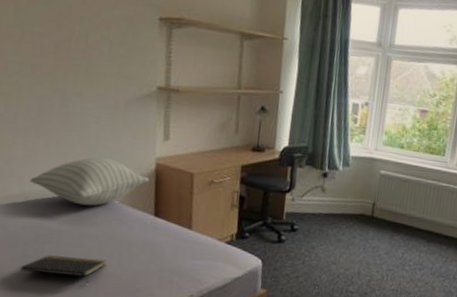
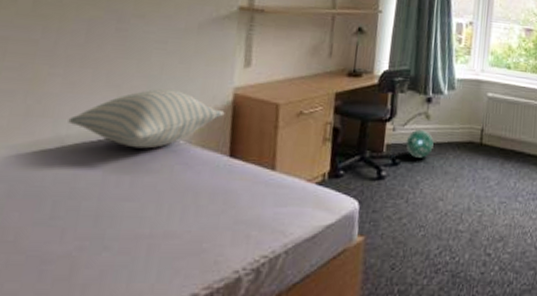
notepad: present [19,254,107,284] -> none [43,213,165,248]
ball: none [303,200,330,227] -> present [405,129,435,158]

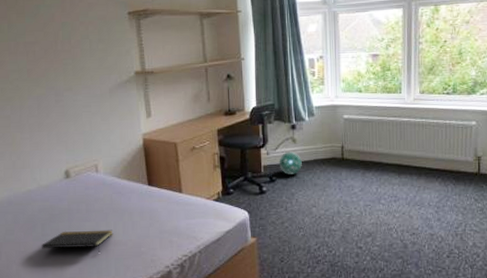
notepad: none [43,213,165,248] -> present [41,229,114,253]
pillow: present [68,89,225,149] -> none [39,141,139,185]

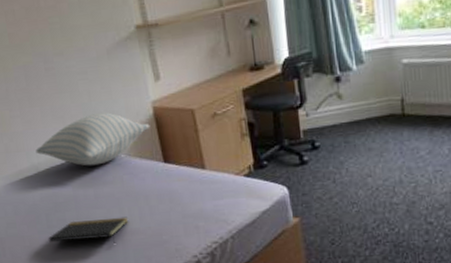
pillow: none [39,141,139,185] -> present [35,112,150,166]
ball: present [279,151,303,175] -> none [321,110,352,139]

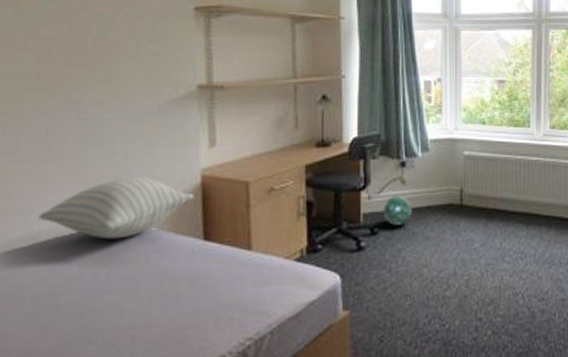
notepad: present [47,216,129,244] -> none [27,304,146,340]
ball: none [321,110,352,139] -> present [383,195,413,225]

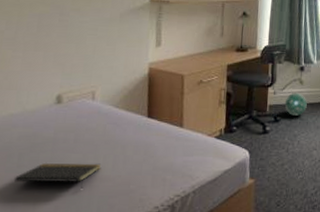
notepad: none [27,304,146,340] -> present [13,162,102,189]
pillow: present [38,177,195,239] -> none [27,66,143,112]

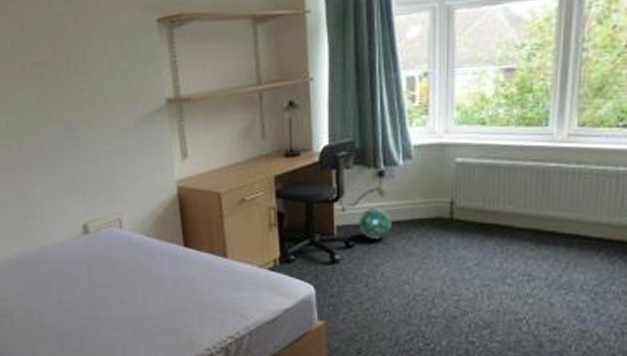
notepad: present [13,162,102,189] -> none [57,298,142,327]

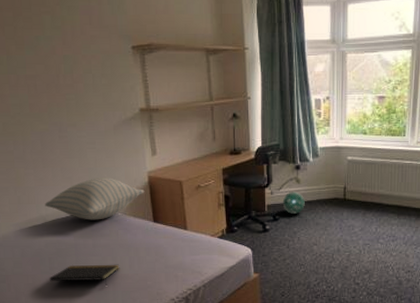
pillow: none [53,188,173,243] -> present [45,178,145,220]
notepad: none [57,298,142,327] -> present [49,264,120,286]

